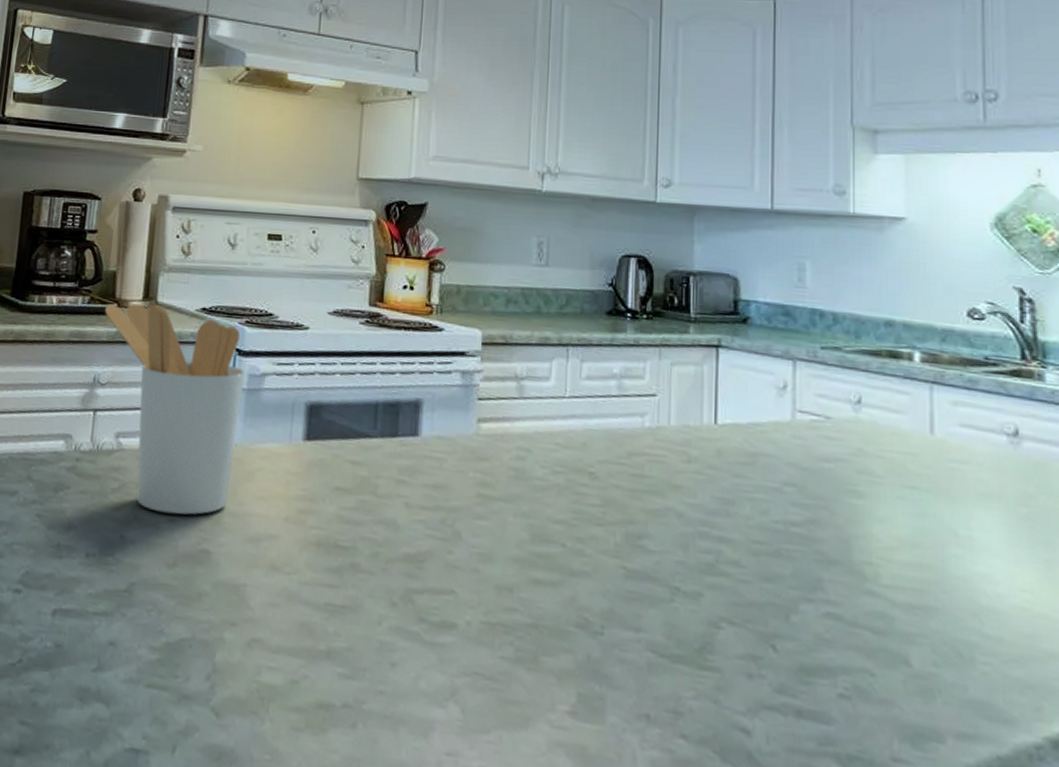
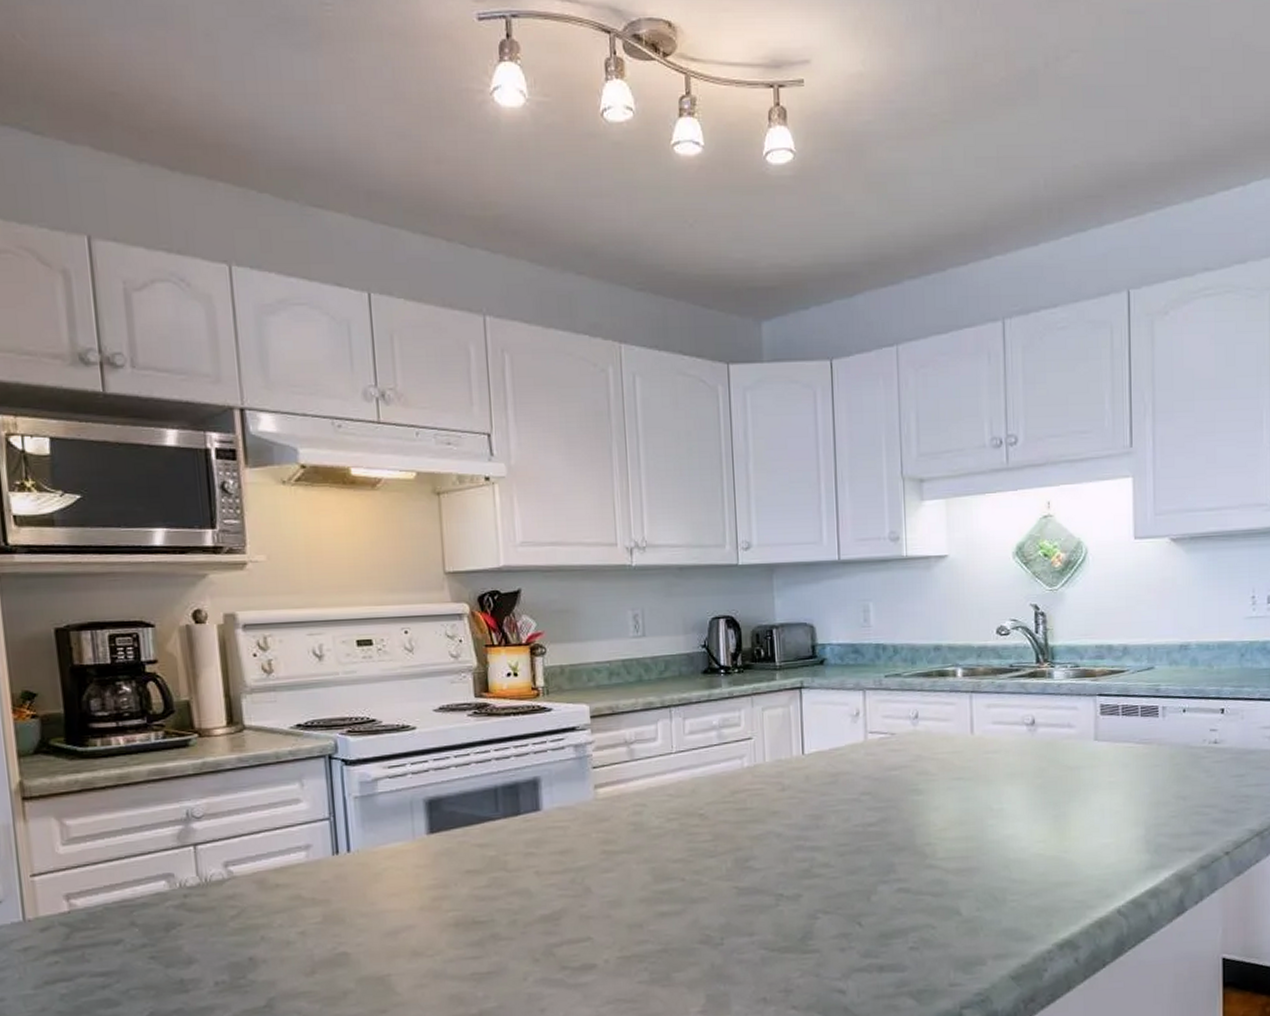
utensil holder: present [104,303,245,515] -> none [183,728,358,929]

